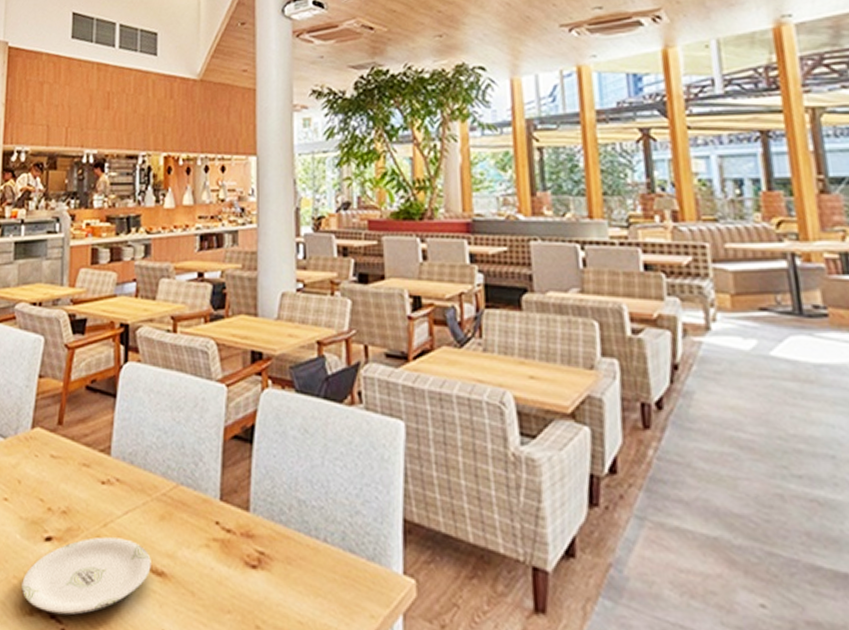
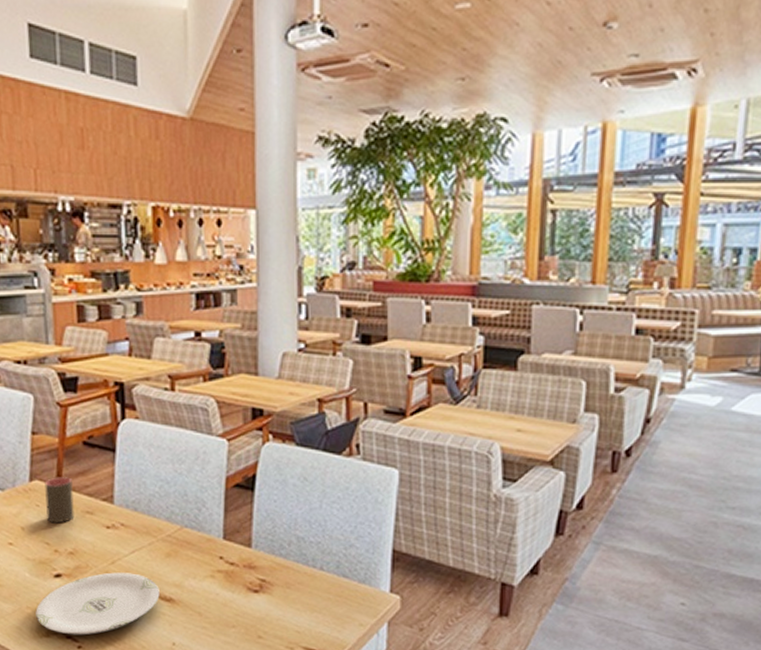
cup: none [44,424,72,477] -> present [45,477,74,524]

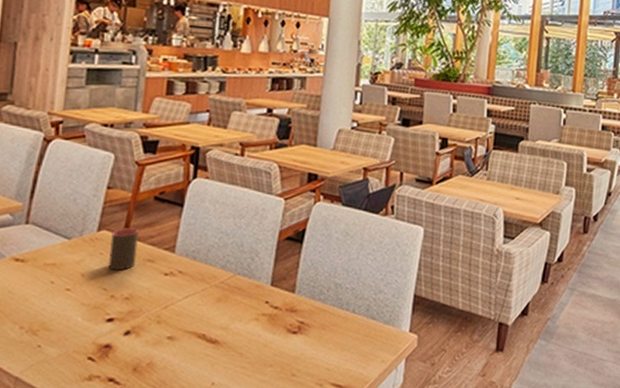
plate: present [36,572,160,635] -> none [81,316,207,378]

